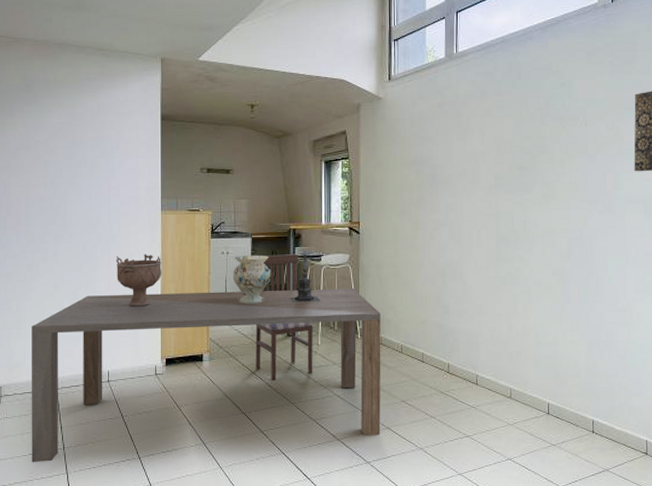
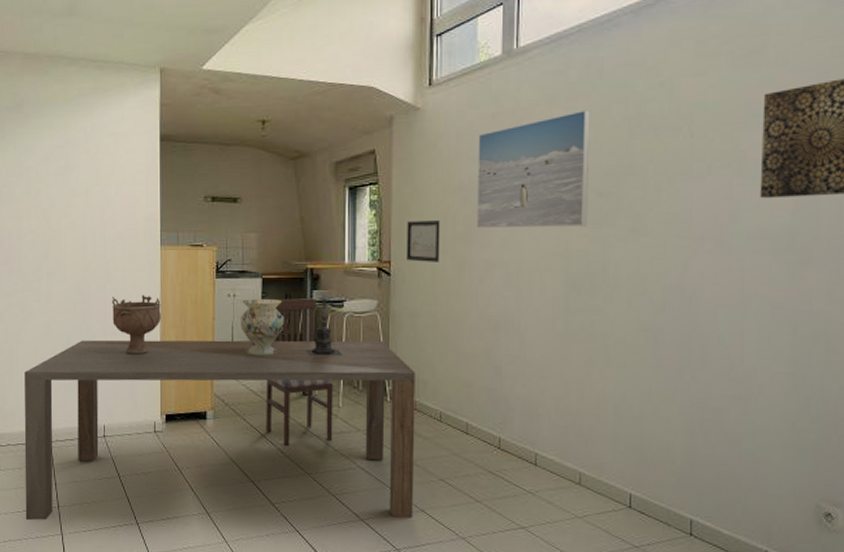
wall art: none [372,189,399,223] -> present [407,220,440,262]
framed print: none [427,102,513,195] -> present [476,110,591,229]

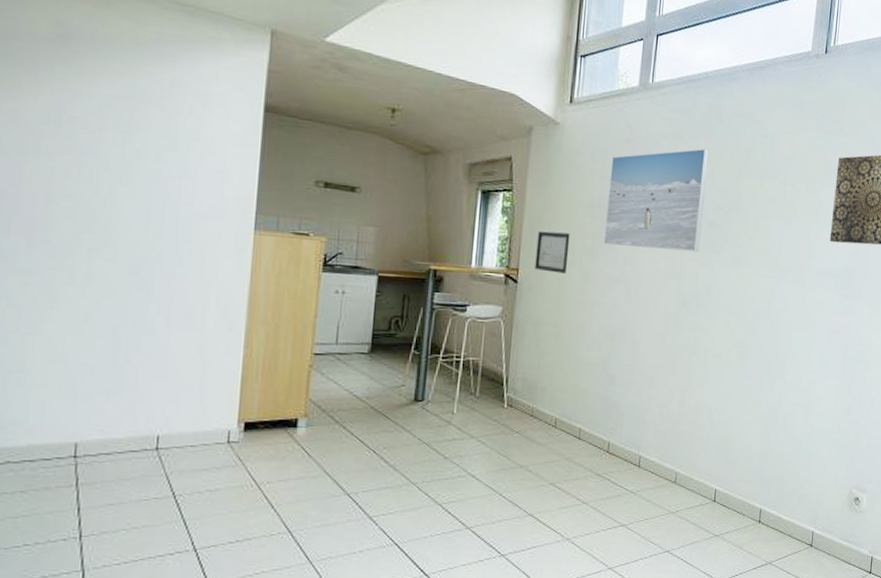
dining table: present [24,340,415,521] -> none [27,333,534,557]
decorative bowl: present [111,294,161,355] -> none [181,284,249,353]
decorative vase: present [240,298,284,356] -> none [347,297,400,359]
dining chair: present [266,298,333,446] -> none [368,299,449,455]
candle holder: present [306,294,343,357] -> none [422,297,461,362]

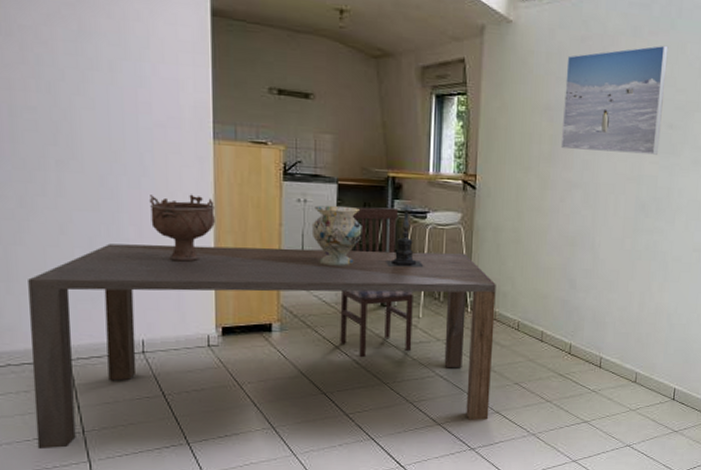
dining table: none [27,333,534,557] -> present [28,243,496,450]
decorative bowl: none [181,284,249,353] -> present [149,194,215,262]
decorative vase: none [347,297,400,359] -> present [311,205,362,266]
dining chair: none [368,299,449,455] -> present [340,207,413,357]
candle holder: none [422,297,461,362] -> present [386,205,424,268]
wall art: present [535,231,570,274] -> none [492,135,527,179]

